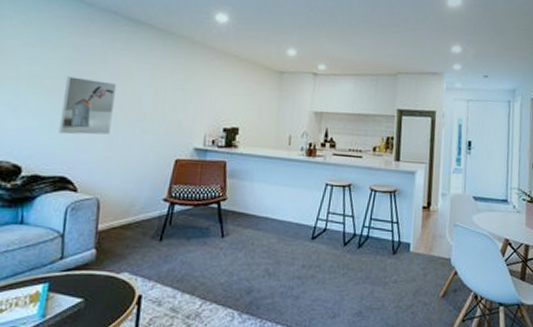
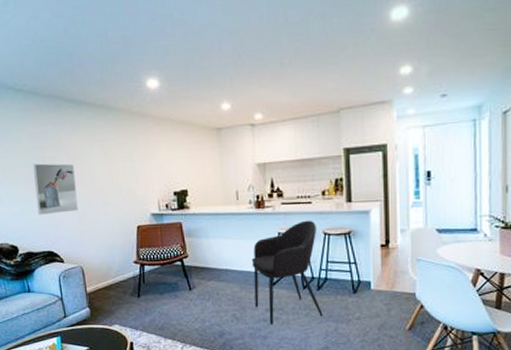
armchair: none [291,174,365,284] -> present [251,220,323,325]

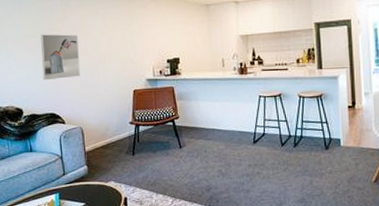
armchair: present [251,220,323,325] -> none [236,84,299,180]

